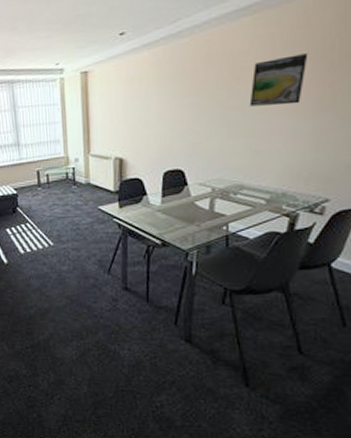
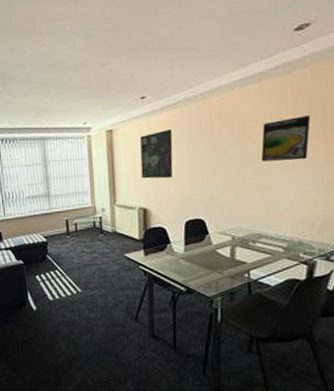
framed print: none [117,71,153,126] -> present [140,130,173,179]

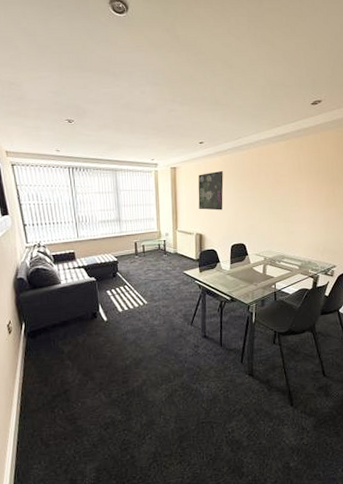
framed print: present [261,115,311,162] -> none [286,169,319,202]

